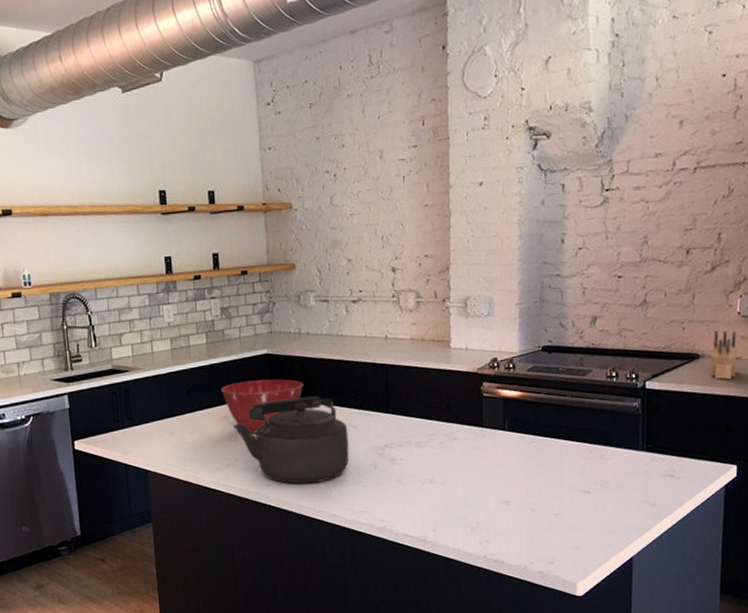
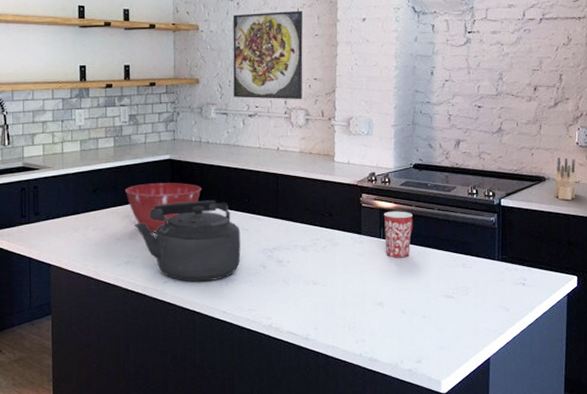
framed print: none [329,178,412,283] -> present [232,10,303,100]
mug: none [507,399,543,452] -> present [383,211,414,258]

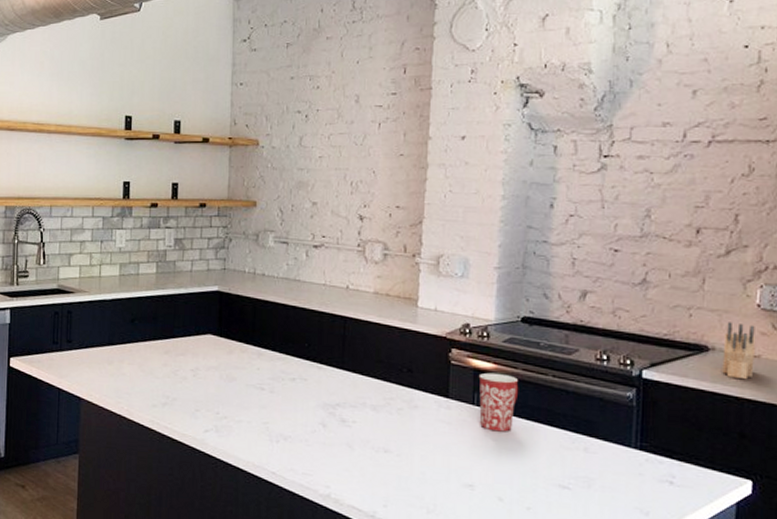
mixing bowl: present [125,183,202,233] -> none [165,317,254,374]
kettle: present [135,200,241,282] -> none [175,340,297,436]
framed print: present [232,10,303,100] -> none [296,125,385,231]

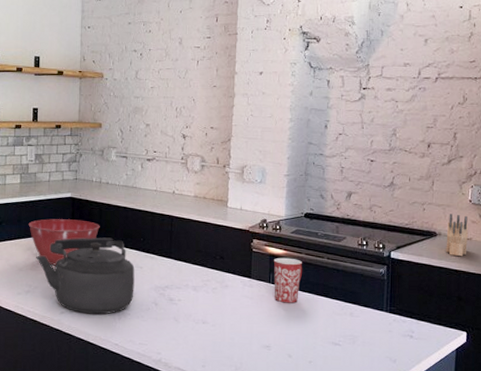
mixing bowl: none [165,317,254,374] -> present [28,219,100,266]
kettle: none [175,340,297,436] -> present [36,237,135,315]

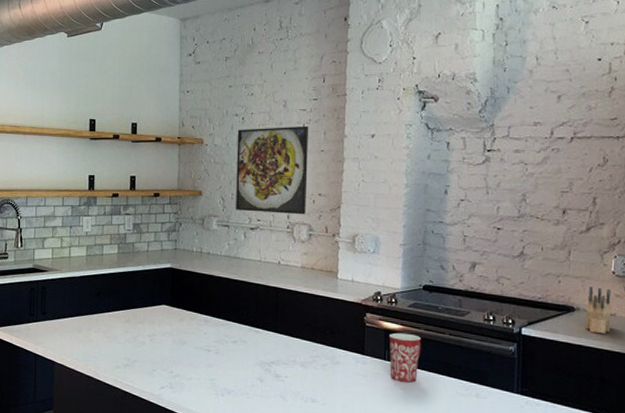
mixing bowl: present [28,219,100,266] -> none [126,290,201,339]
kettle: present [36,237,135,315] -> none [135,309,238,391]
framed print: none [134,62,202,147] -> present [236,125,308,215]

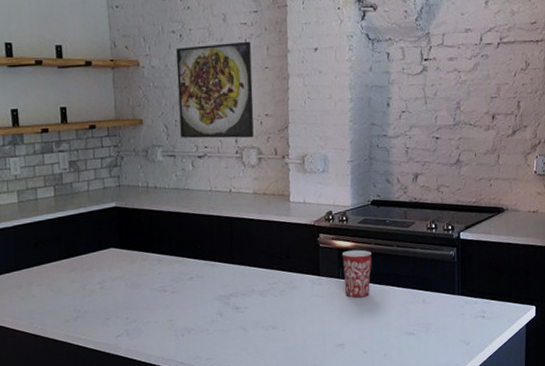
knife block: present [586,287,612,334] -> none [513,187,535,231]

